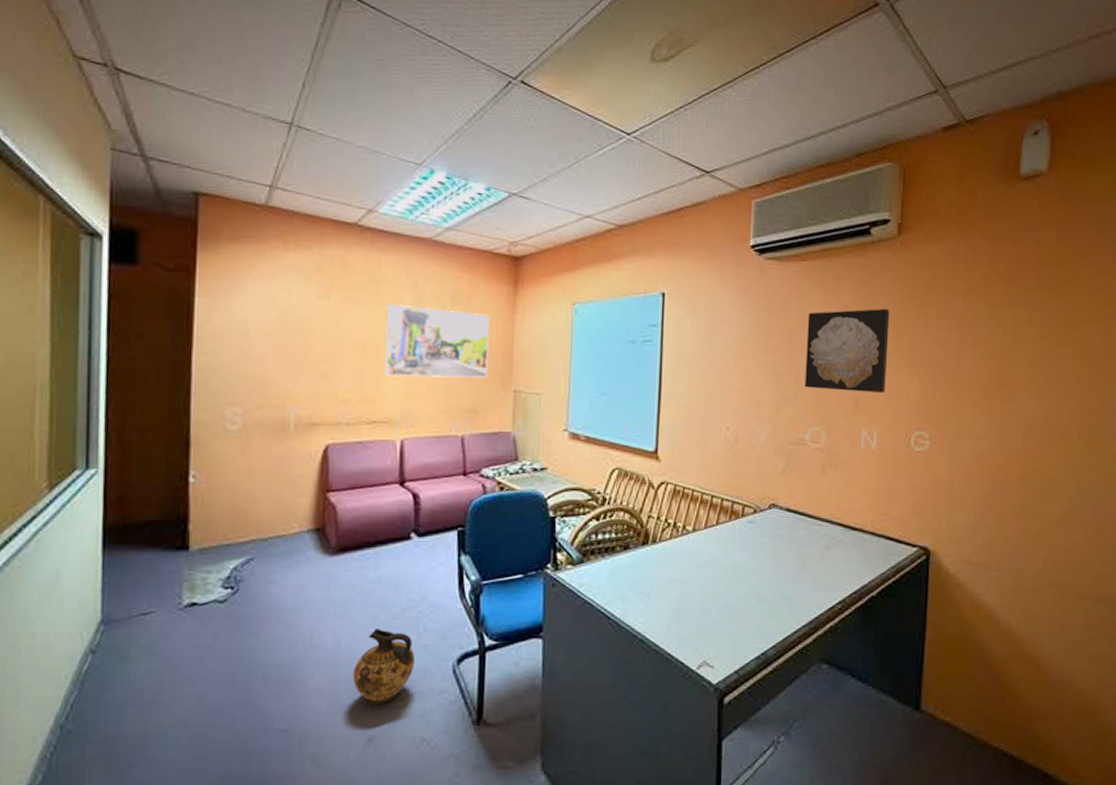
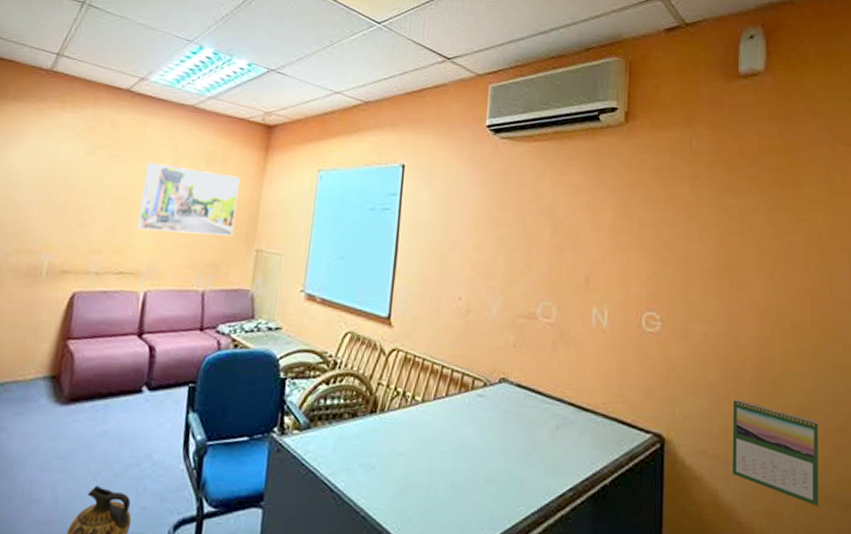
wall art: present [805,308,890,393] -> none [536,189,619,271]
calendar: none [994,510,1079,603] -> present [732,398,820,507]

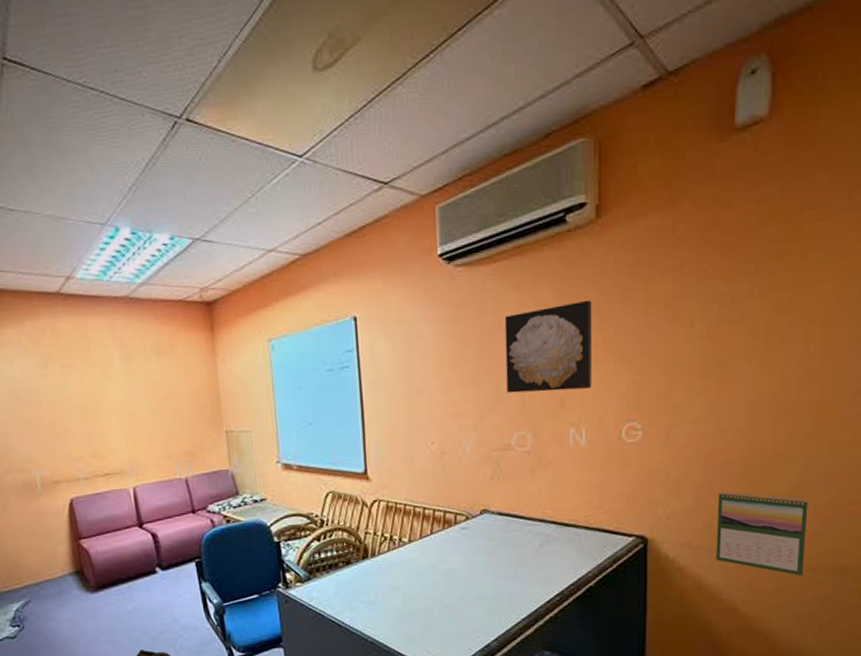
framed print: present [137,163,240,236] -> none [99,362,199,432]
wall art: none [536,189,619,271] -> present [504,299,593,393]

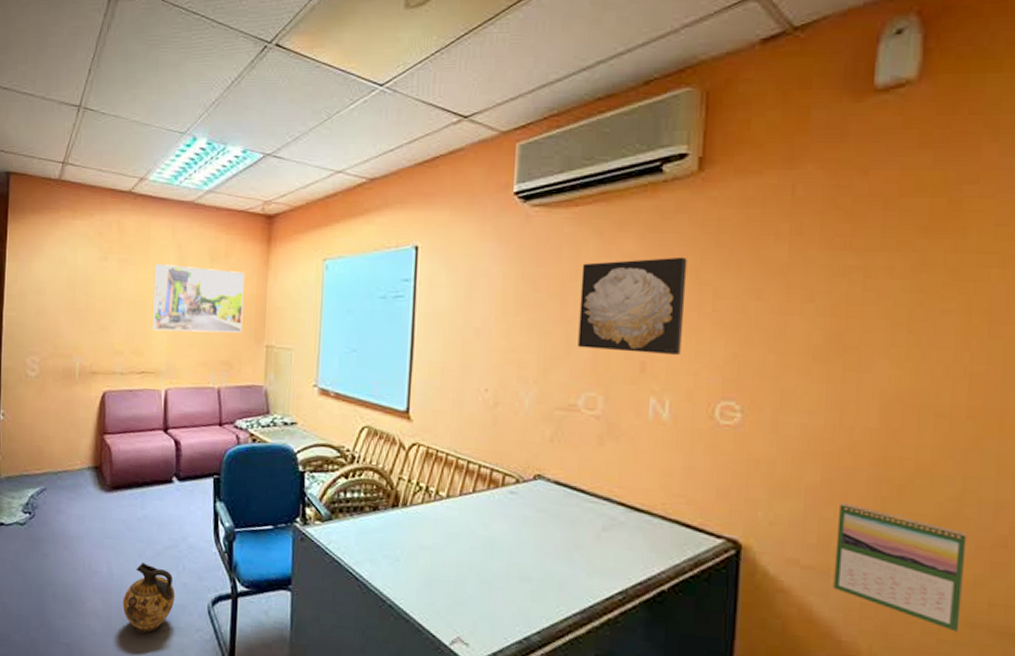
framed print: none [99,362,199,432] -> present [152,264,244,333]

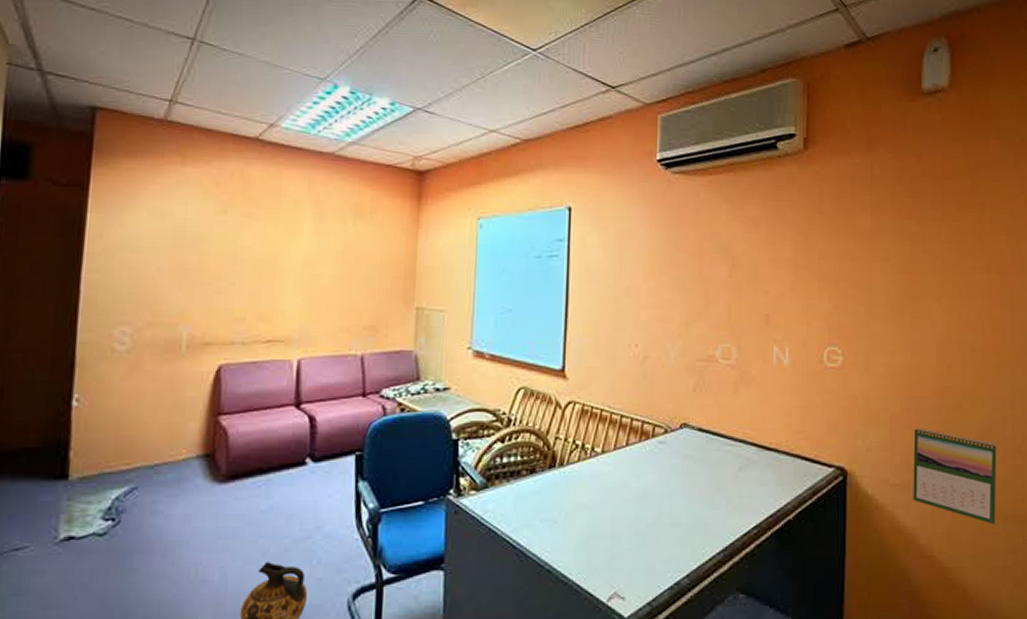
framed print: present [152,264,244,333] -> none [283,220,392,295]
wall art: present [578,256,688,355] -> none [714,222,798,307]

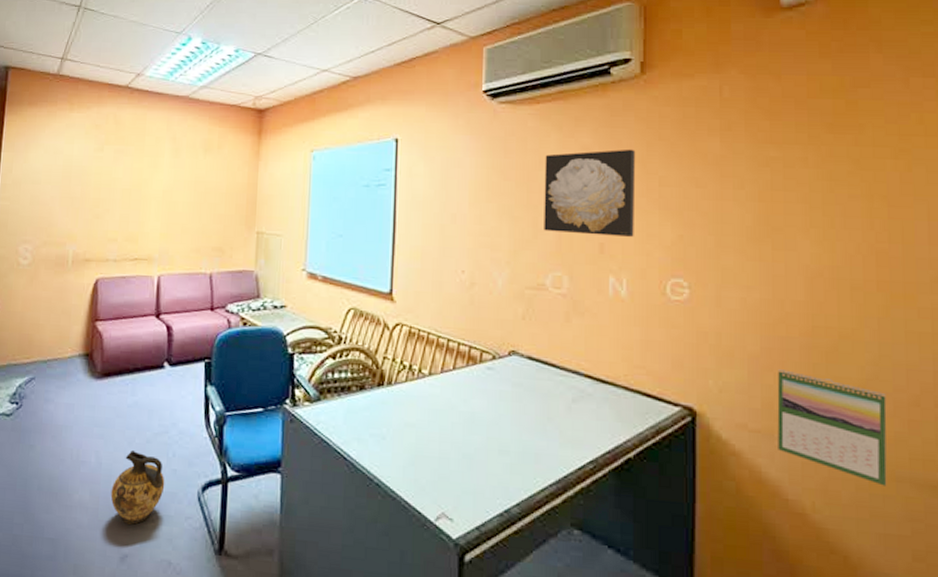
wall art: none [714,222,798,307] -> present [544,149,636,237]

